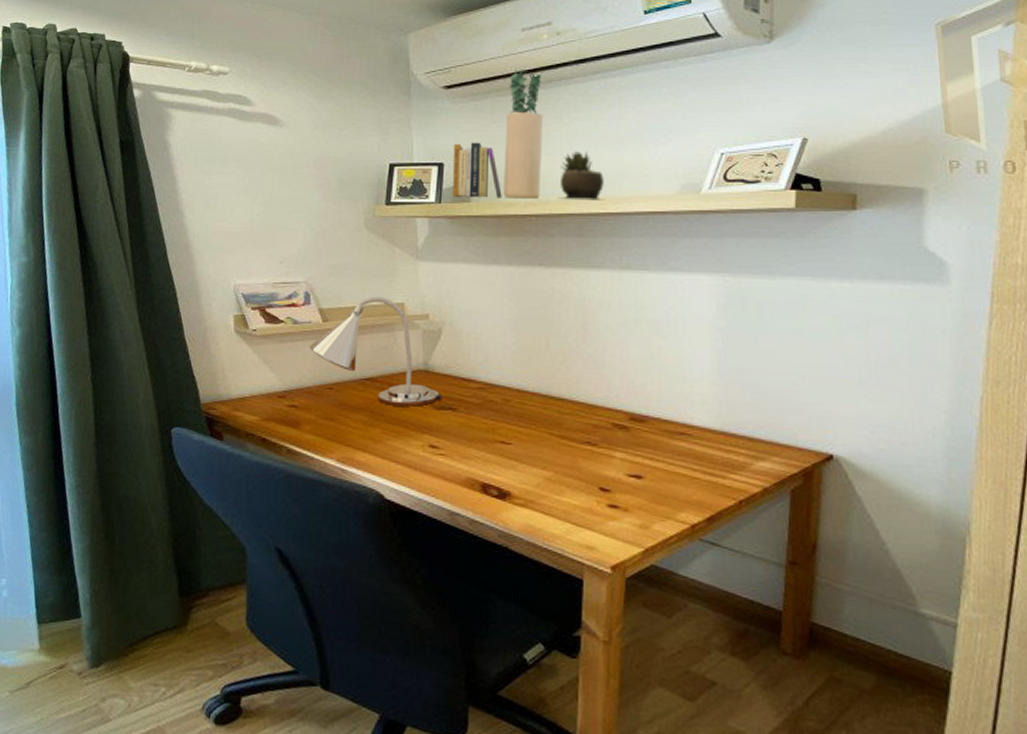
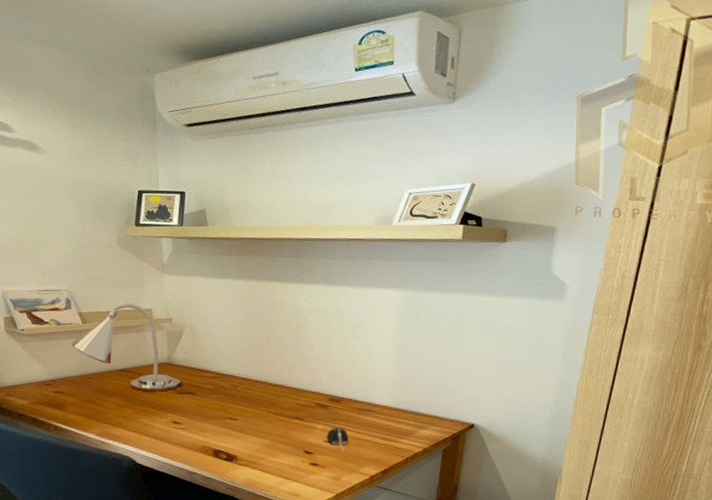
books: present [452,142,502,198] -> none [192,174,234,224]
vase: present [504,67,544,200] -> none [235,111,270,226]
succulent plant: present [558,150,604,201] -> none [279,185,317,228]
computer mouse: none [628,455,658,492] -> present [326,427,349,453]

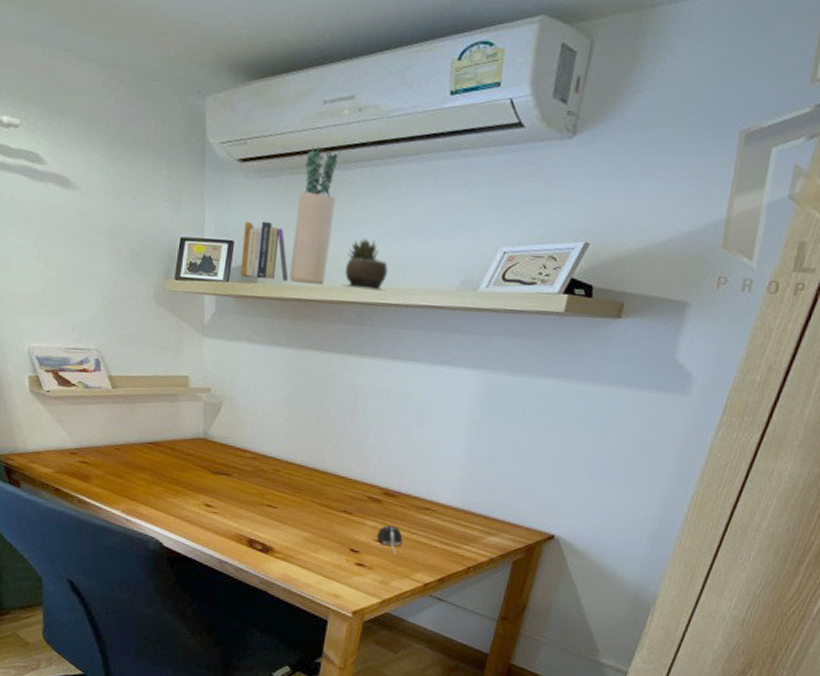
table lamp: present [71,303,183,392] -> none [99,367,218,470]
books: none [192,174,234,224] -> present [240,221,289,281]
vase: none [235,111,270,226] -> present [290,144,340,286]
succulent plant: none [279,185,317,228] -> present [341,238,388,291]

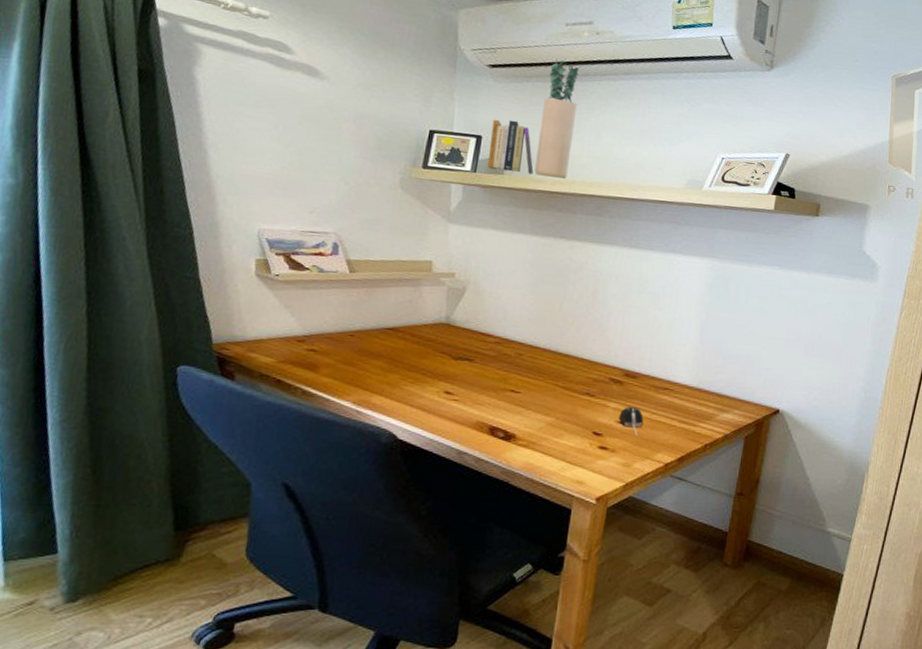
succulent plant: present [341,238,388,291] -> none [583,139,624,187]

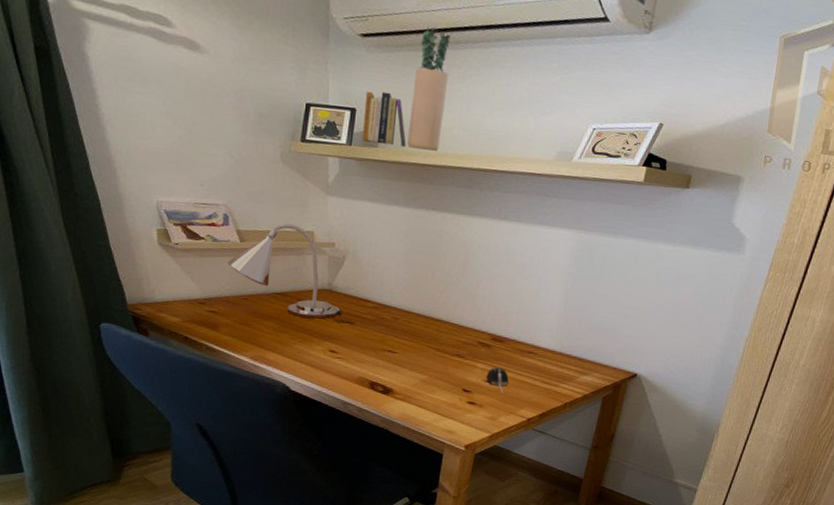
table lamp: none [333,252,460,356] -> present [227,223,342,319]

